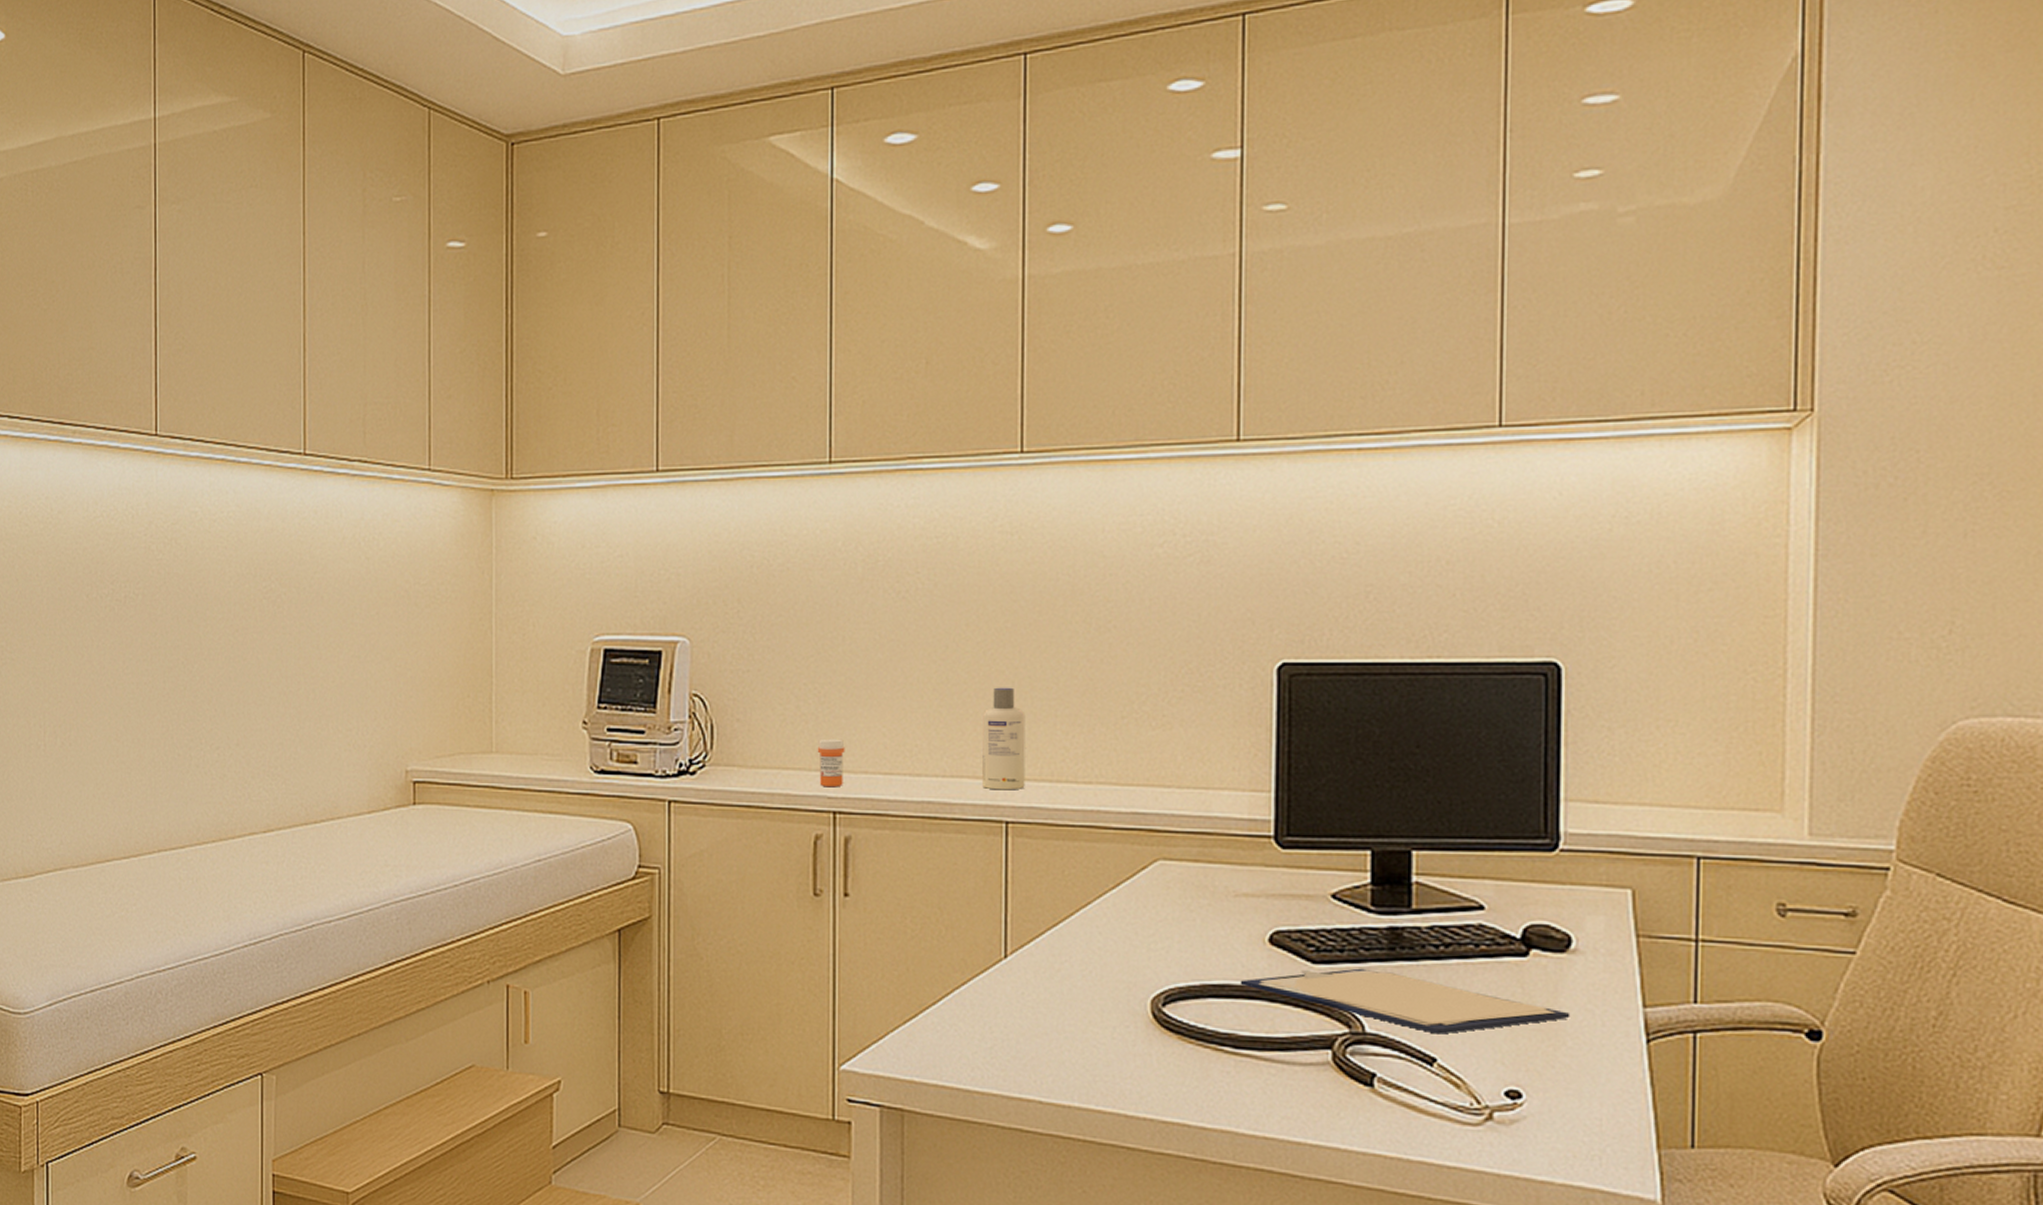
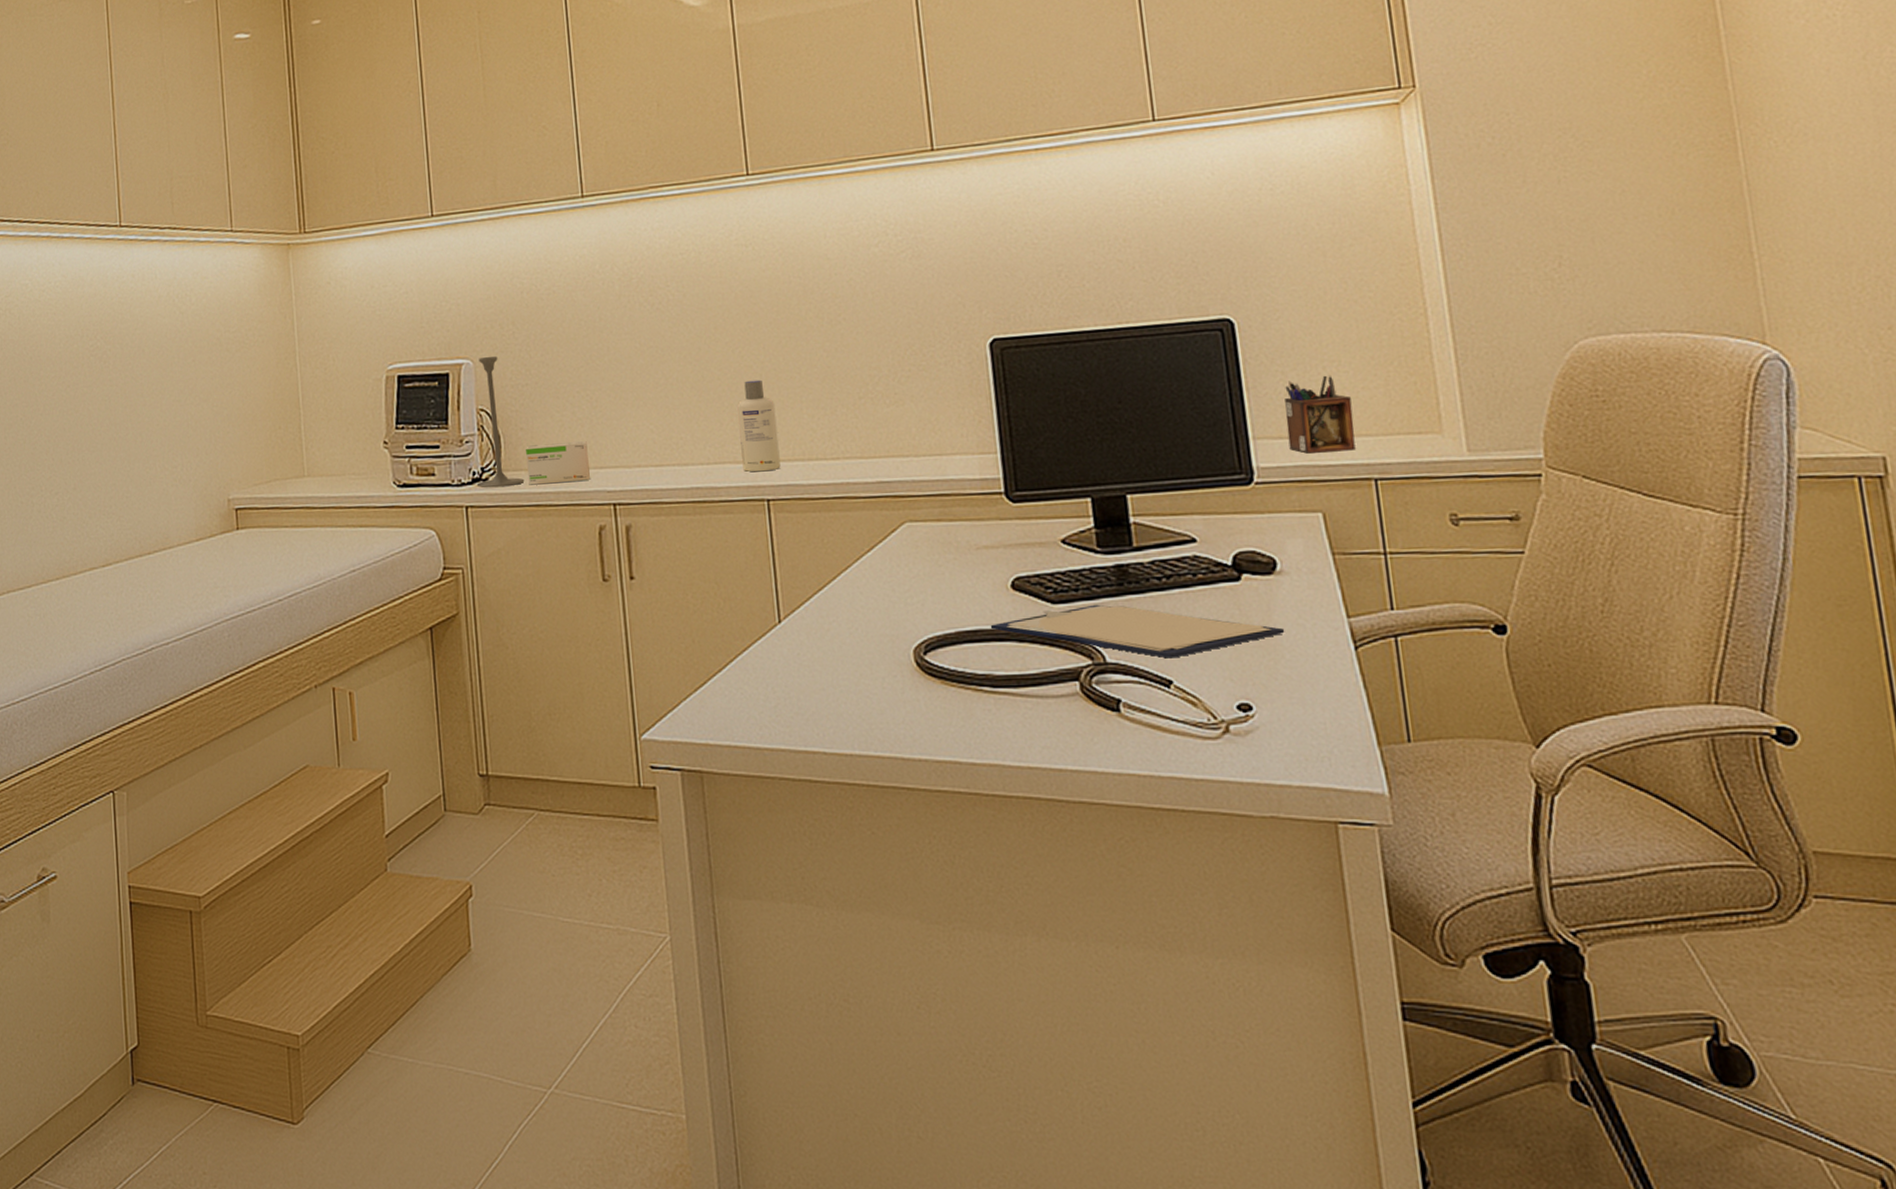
candlestick: none [684,637,737,783] -> present [478,356,525,488]
medicine box: none [739,738,810,784] -> present [525,440,590,485]
medicine bottle: present [817,738,845,788] -> none [594,438,620,483]
desk organizer: none [1605,735,1683,823] -> present [1285,375,1356,454]

